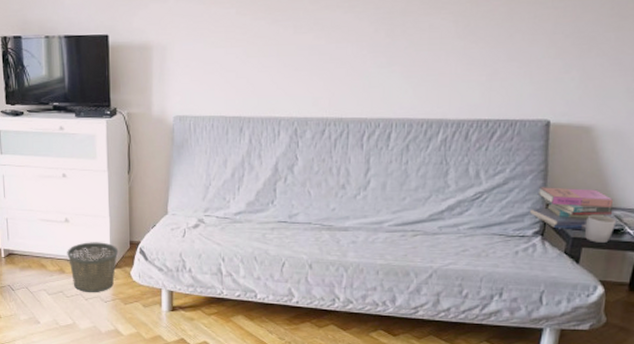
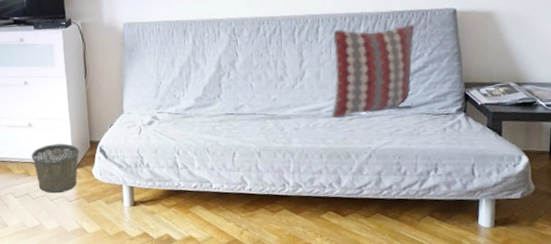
pillow: none [394,135,500,233] -> present [331,24,415,118]
books: present [530,187,614,229] -> none [451,67,524,105]
mug: present [584,214,617,243] -> none [501,89,529,116]

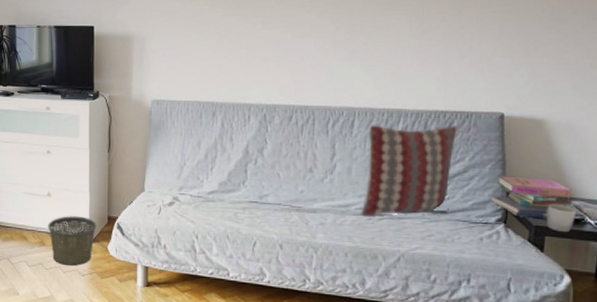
books: none [451,67,524,105] -> present [492,176,572,218]
mug: none [501,89,529,116] -> present [546,203,577,232]

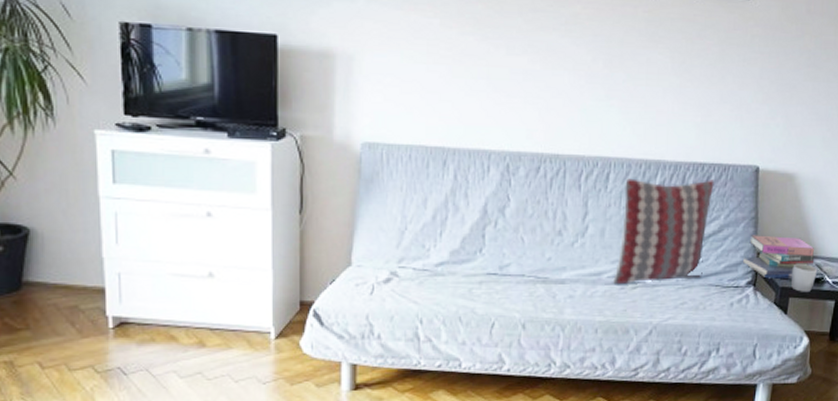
basket: present [48,216,97,266] -> none [210,303,284,372]

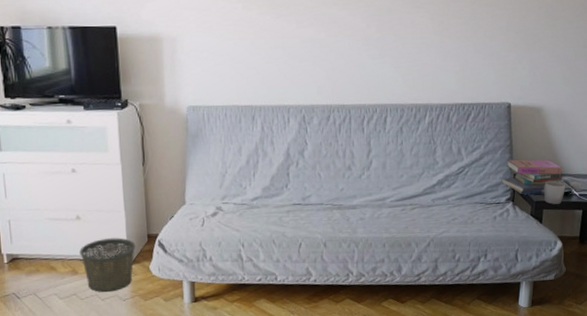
basket: none [210,303,284,372] -> present [79,238,136,292]
pillow: present [613,178,714,285] -> none [395,117,474,208]

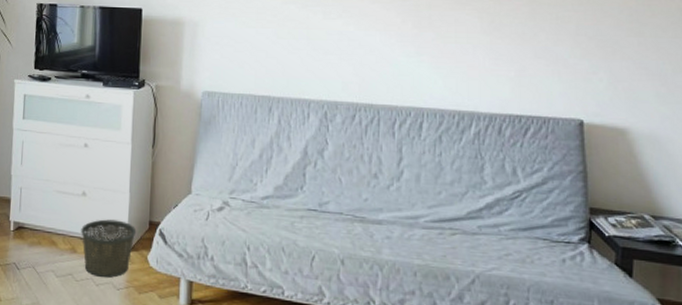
books: present [502,159,563,195] -> none [573,189,661,239]
mug: present [543,180,566,205] -> none [632,222,667,256]

